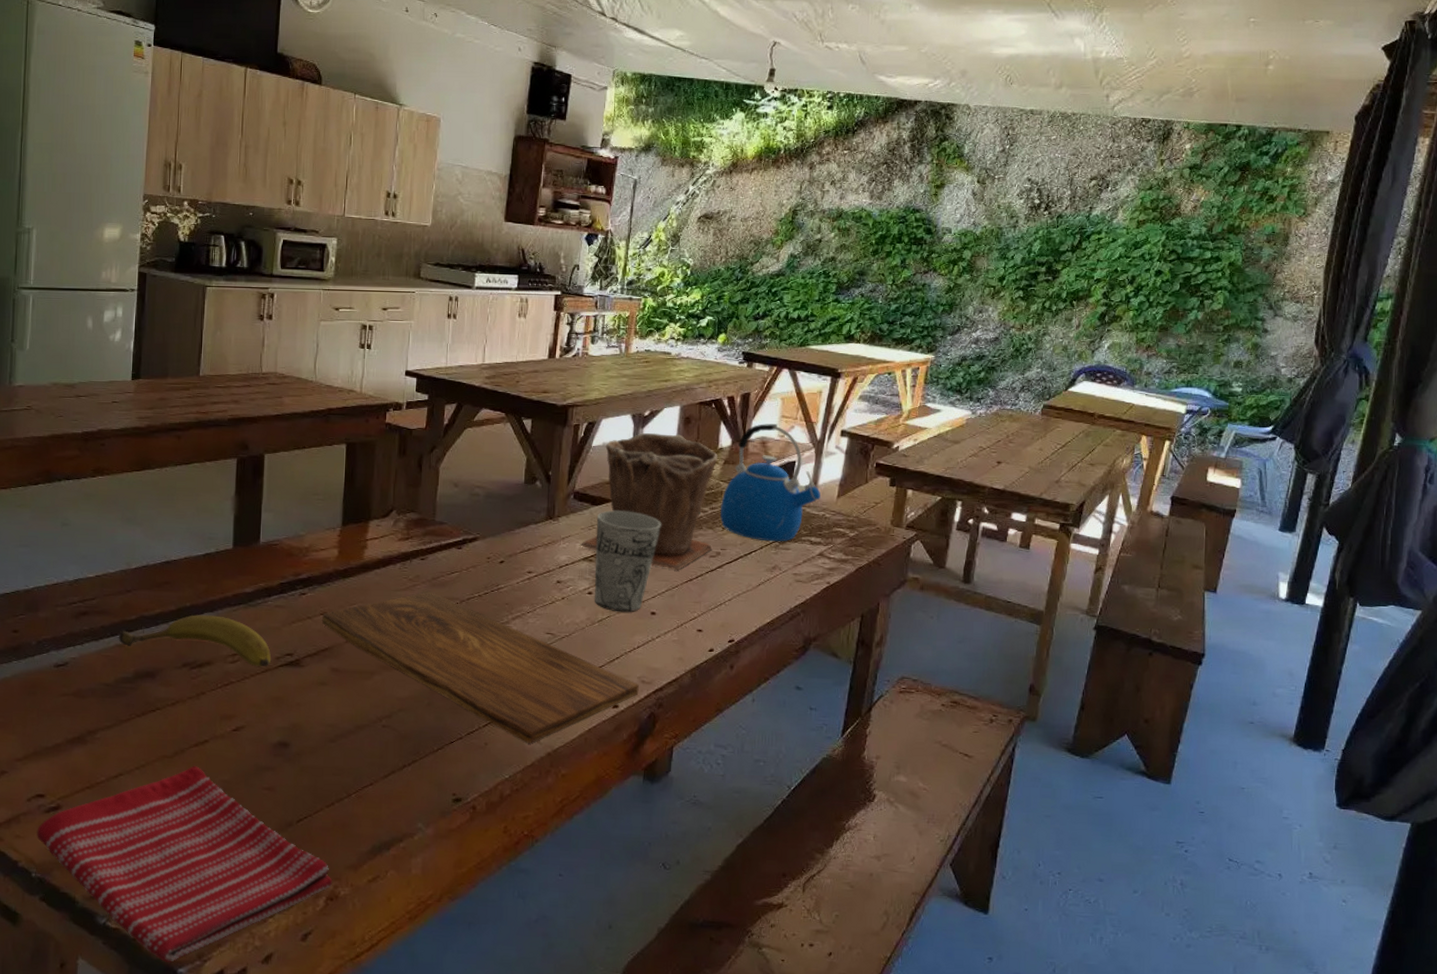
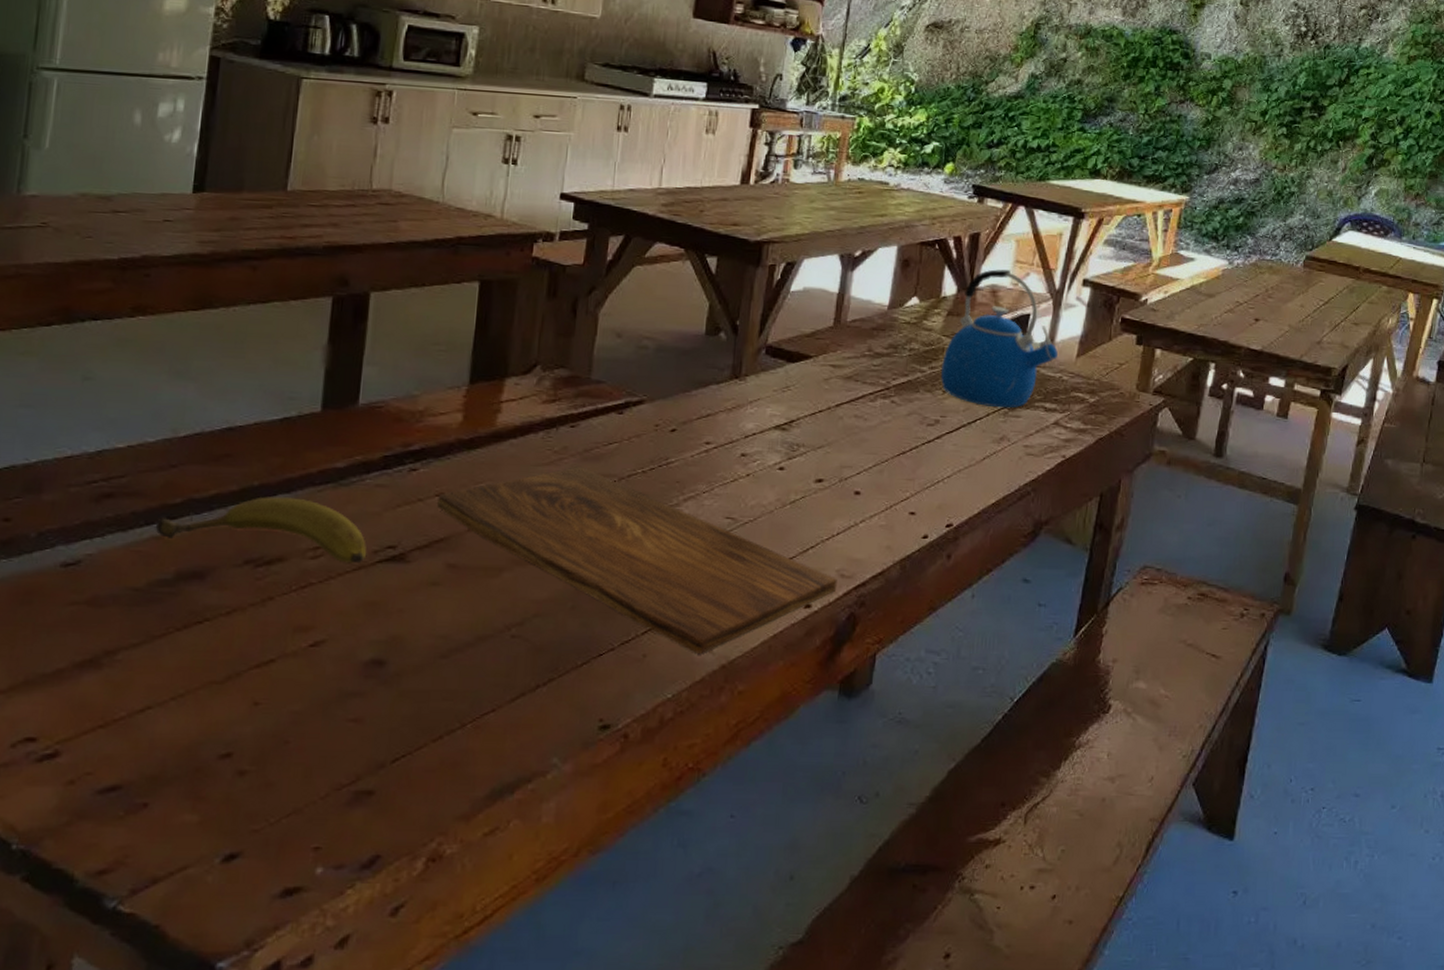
dish towel: present [36,765,332,962] -> none [21,692,435,955]
plant pot: present [580,432,718,571] -> none [771,276,940,442]
cup: present [595,510,661,613] -> none [787,368,870,492]

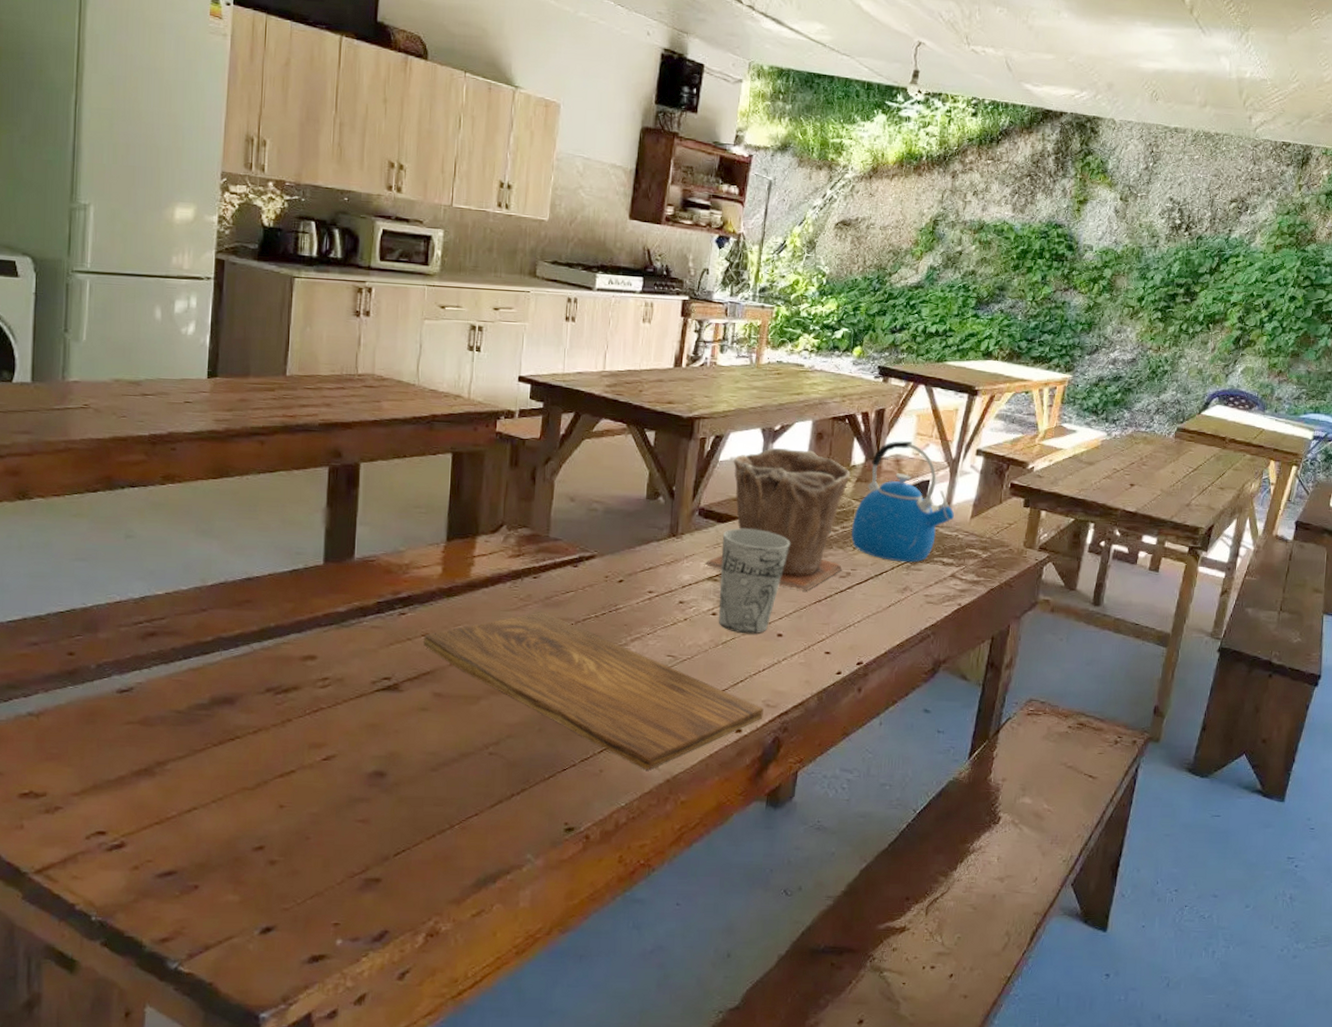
fruit: present [155,497,367,564] -> none [191,636,367,692]
plant pot: none [771,276,940,442] -> present [704,448,850,592]
cup: none [787,368,870,492] -> present [719,528,790,634]

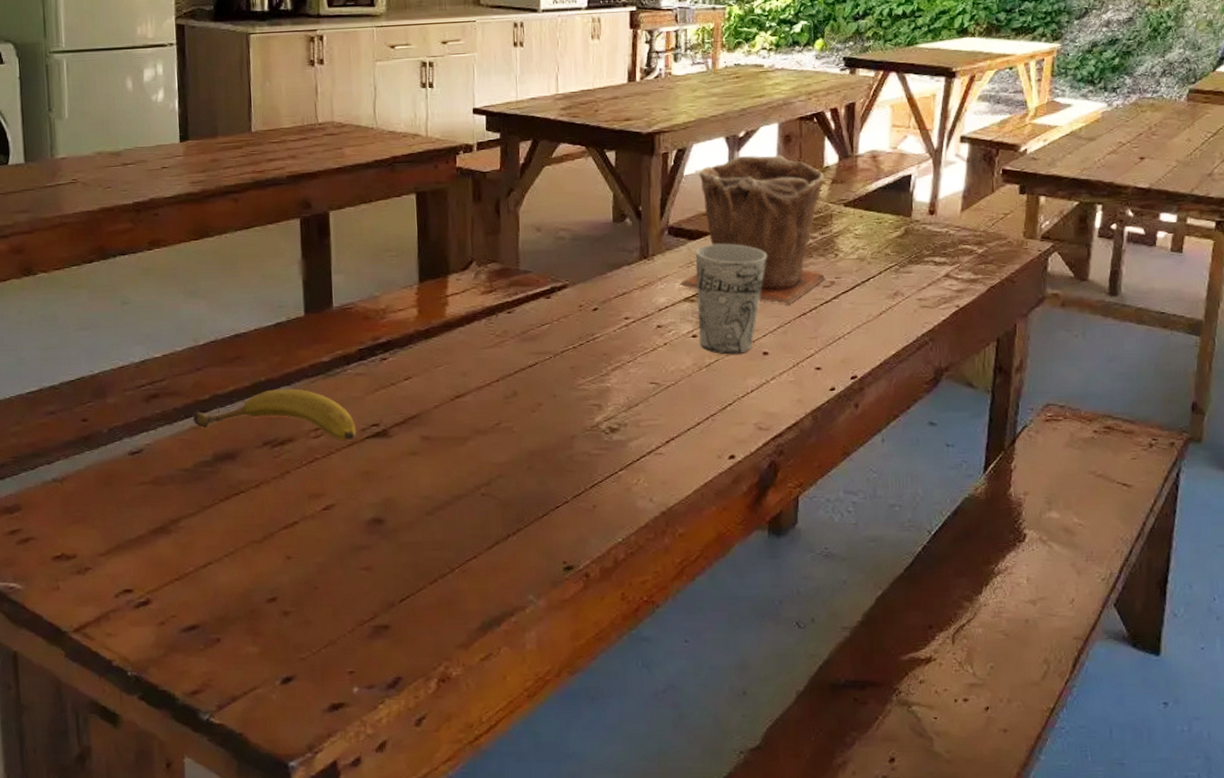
fruit: none [191,636,367,692] -> present [192,389,357,440]
cutting board: present [423,612,764,770] -> none [407,347,756,502]
kettle: present [851,441,954,563] -> none [831,135,942,266]

